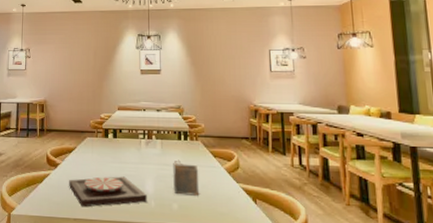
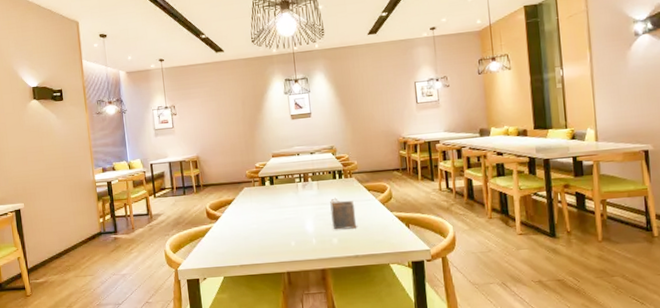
plate: present [69,176,147,208] -> none [231,220,308,254]

